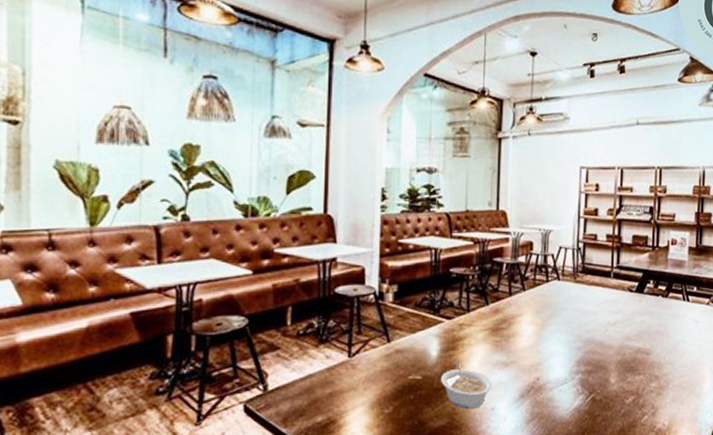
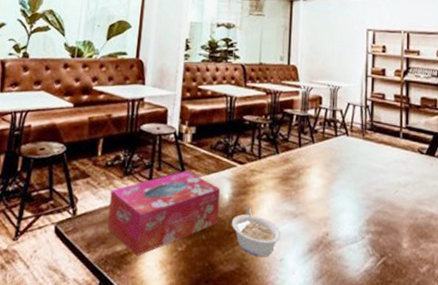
tissue box: none [305,331,428,424] -> present [107,170,221,256]

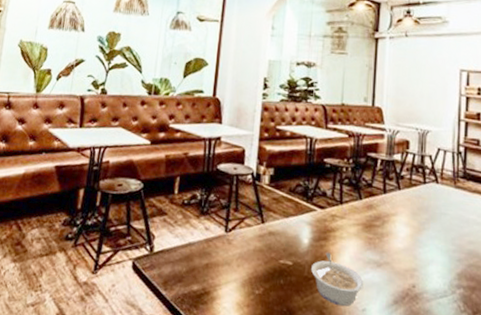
tissue box: present [107,170,221,256] -> none [184,212,300,297]

